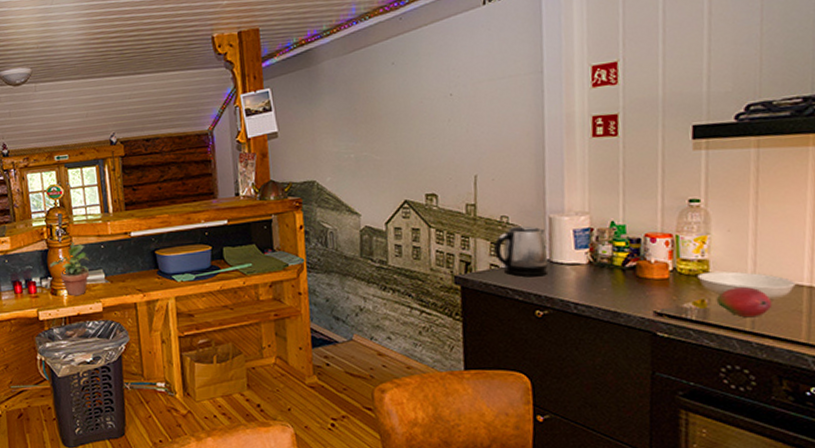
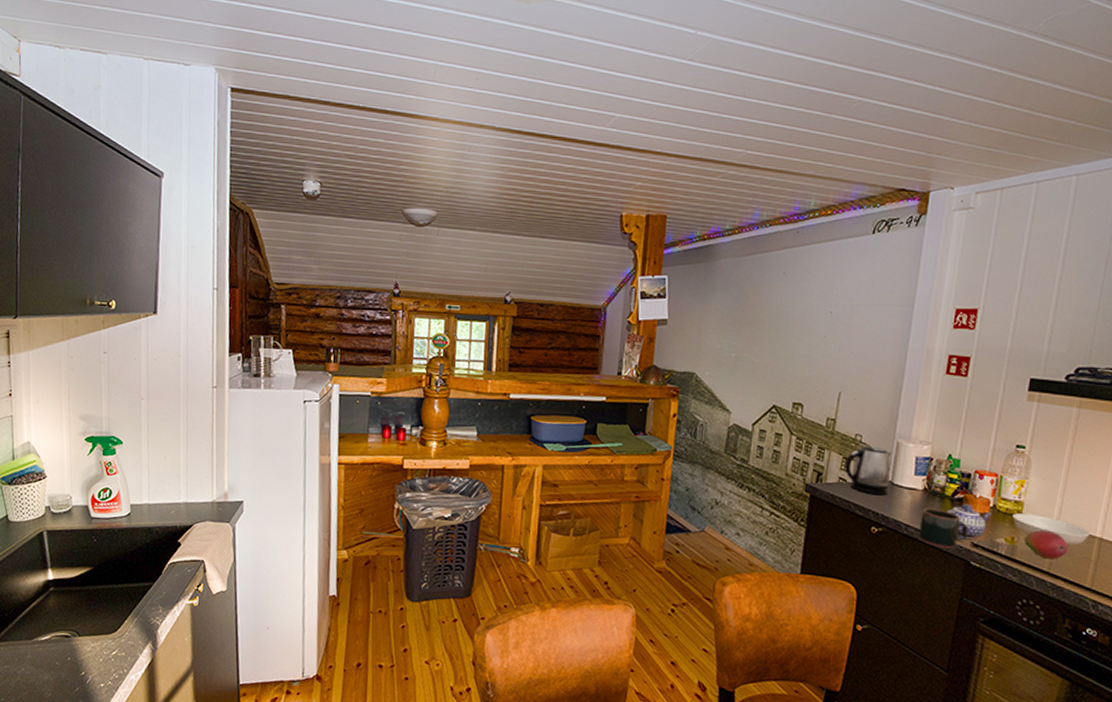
potted plant: present [50,241,90,297] -> none [423,394,465,450]
mug: none [589,281,648,322] -> present [918,508,968,548]
teapot: none [620,271,673,308] -> present [947,504,992,539]

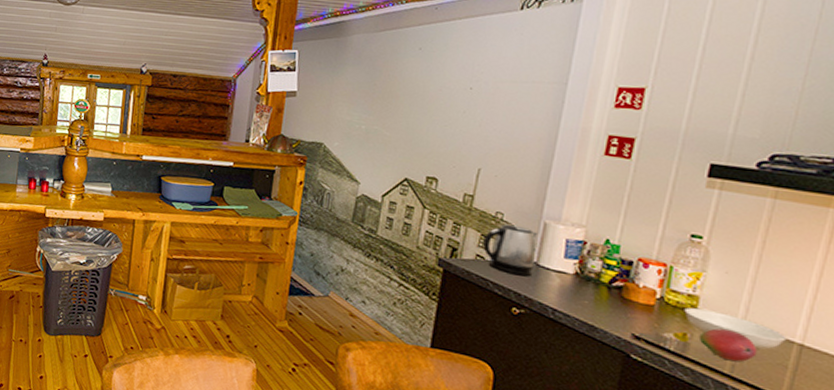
mug: present [918,508,968,548] -> none [568,293,628,338]
teapot: present [947,504,992,539] -> none [603,292,659,331]

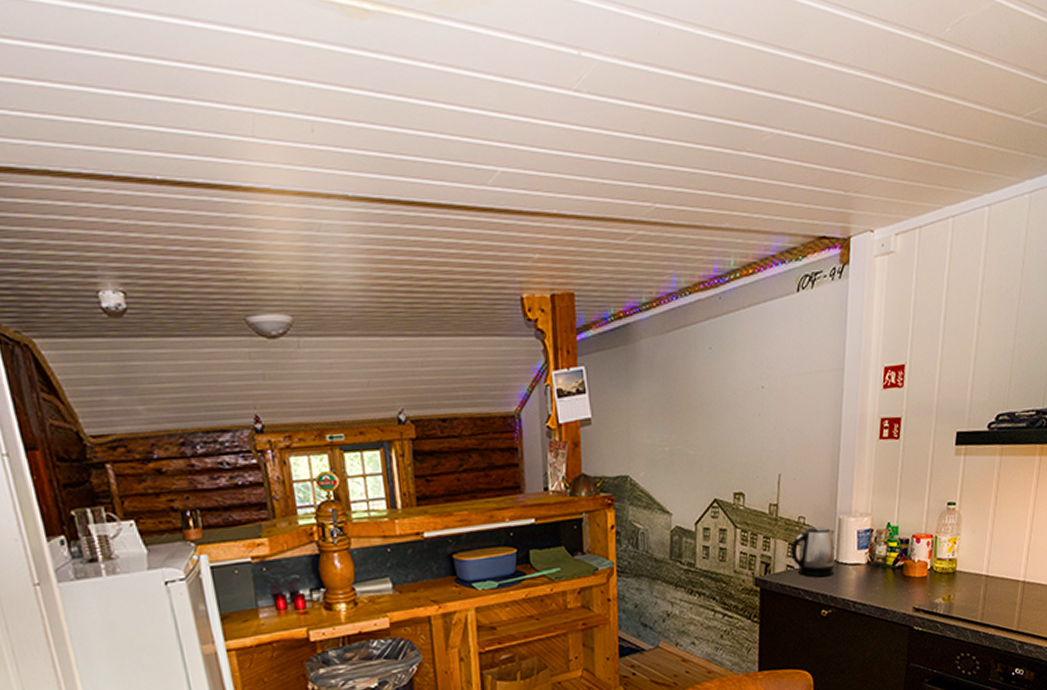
bowl: present [684,307,787,350] -> none [947,569,1015,594]
fruit: present [698,328,758,362] -> none [959,582,997,610]

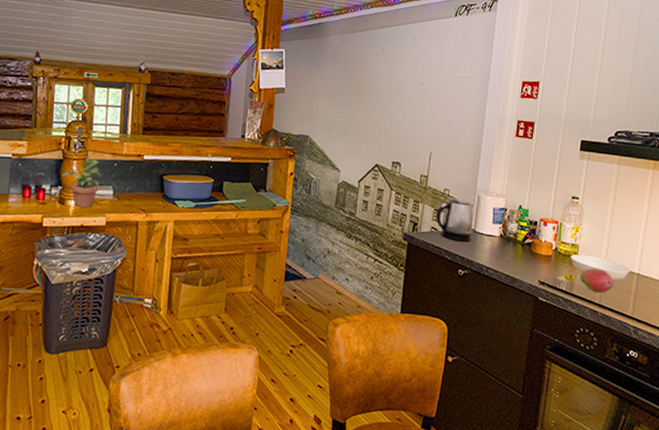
potted plant: none [322,544,374,611] -> present [62,155,102,208]
bowl: none [947,569,1015,594] -> present [570,255,630,281]
fruit: none [959,582,997,610] -> present [579,268,614,293]

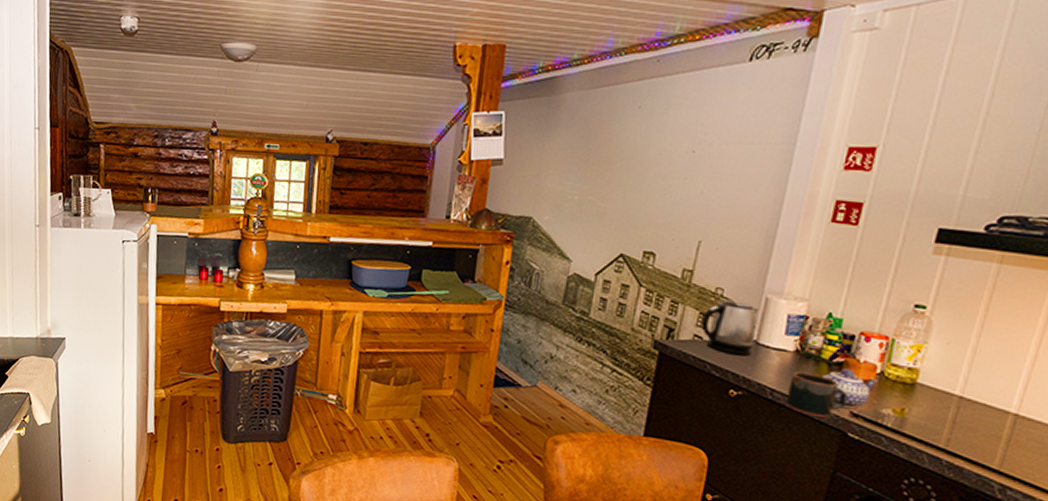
potted plant: present [62,155,102,208] -> none [240,236,283,293]
mug: none [497,252,536,286] -> present [786,371,848,417]
teapot: none [519,247,554,278] -> present [822,368,878,408]
bowl: present [570,255,630,281] -> none [903,381,1003,421]
fruit: present [579,268,614,293] -> none [916,401,974,436]

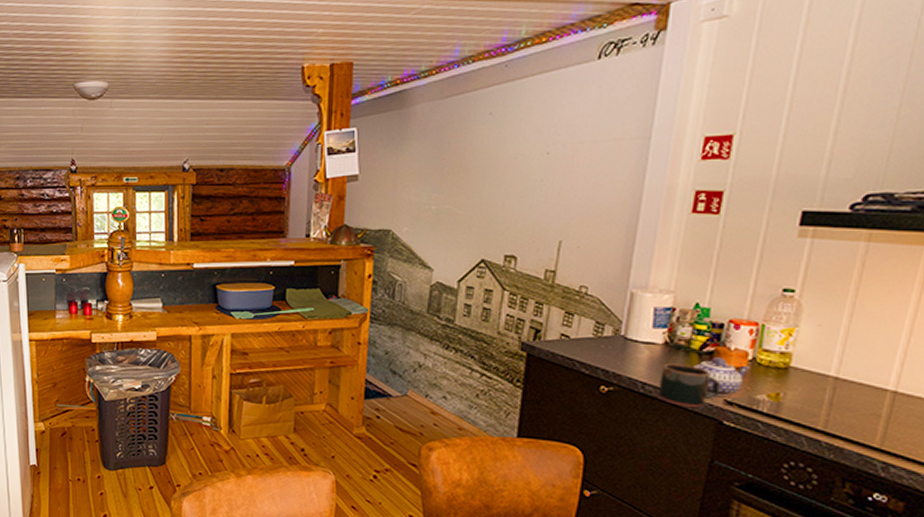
kettle: present [701,300,760,357] -> none [567,298,625,352]

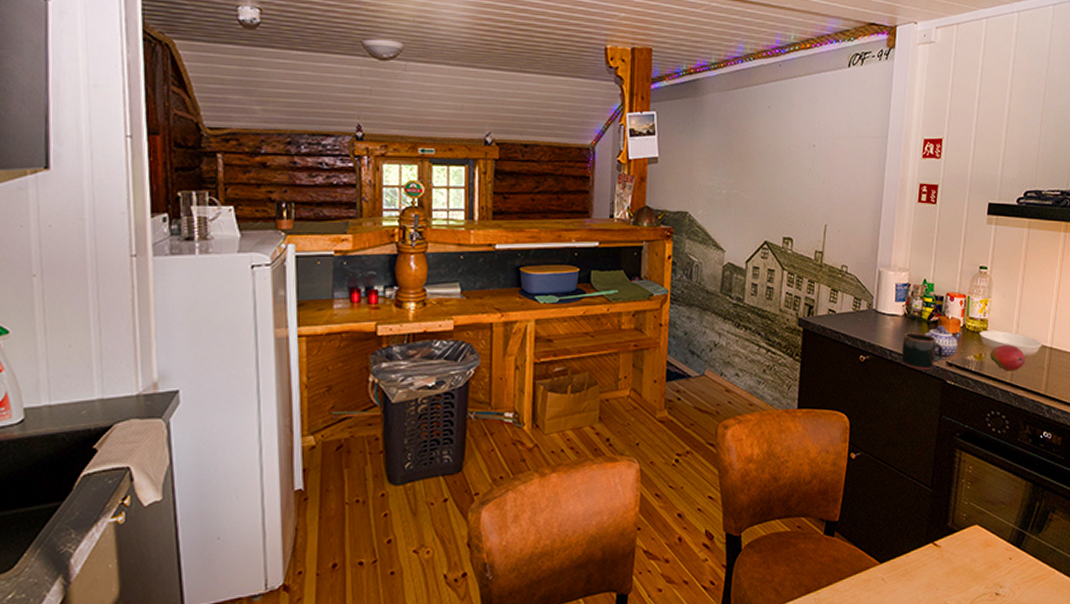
bowl: none [777,366,880,401] -> present [979,331,1042,357]
fruit: none [792,383,851,417] -> present [989,344,1026,371]

